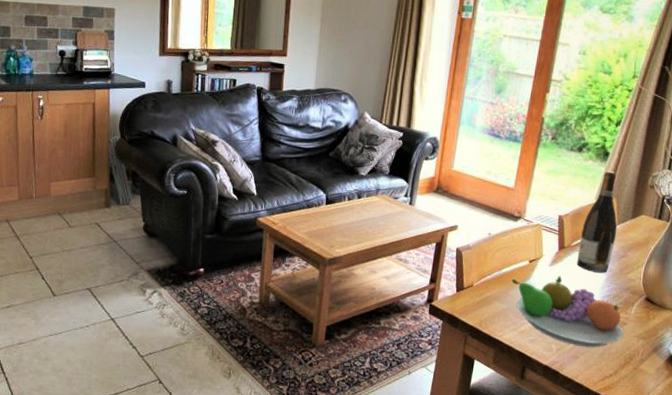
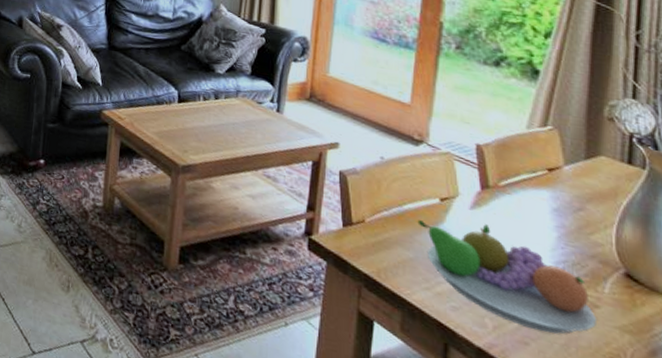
wine bottle: present [577,171,617,273] -> none [510,93,565,229]

